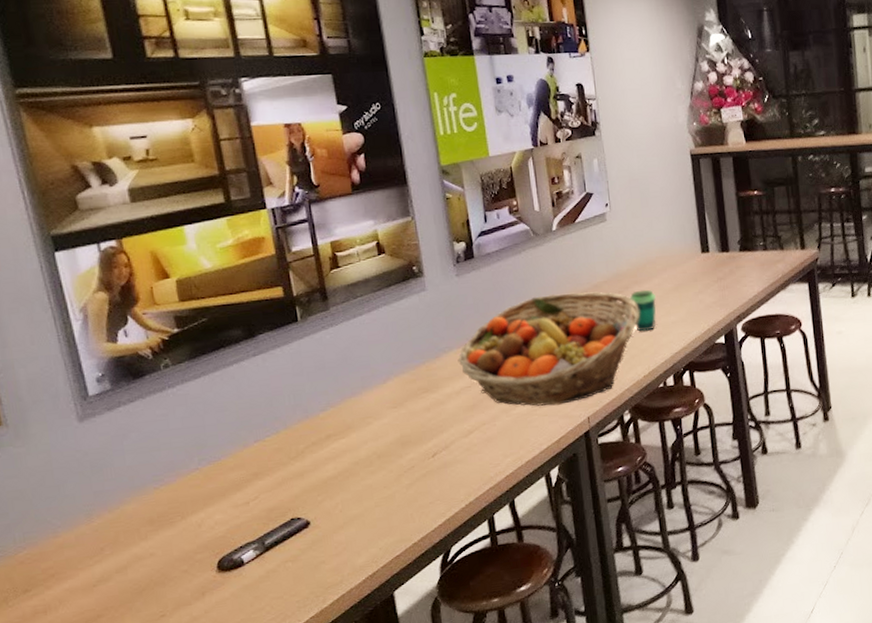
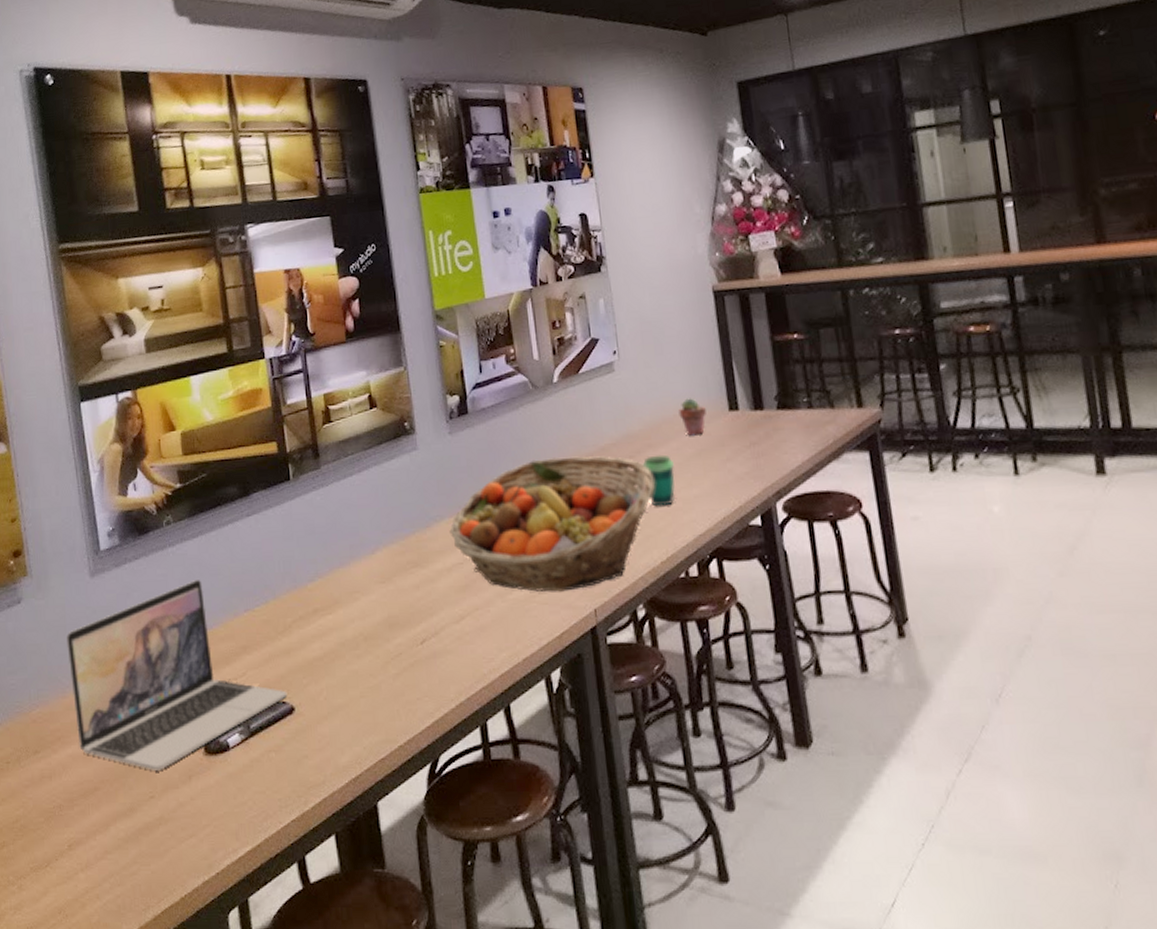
laptop: none [54,416,302,593] -> present [67,579,288,771]
potted succulent: none [660,243,683,274] -> present [678,398,706,436]

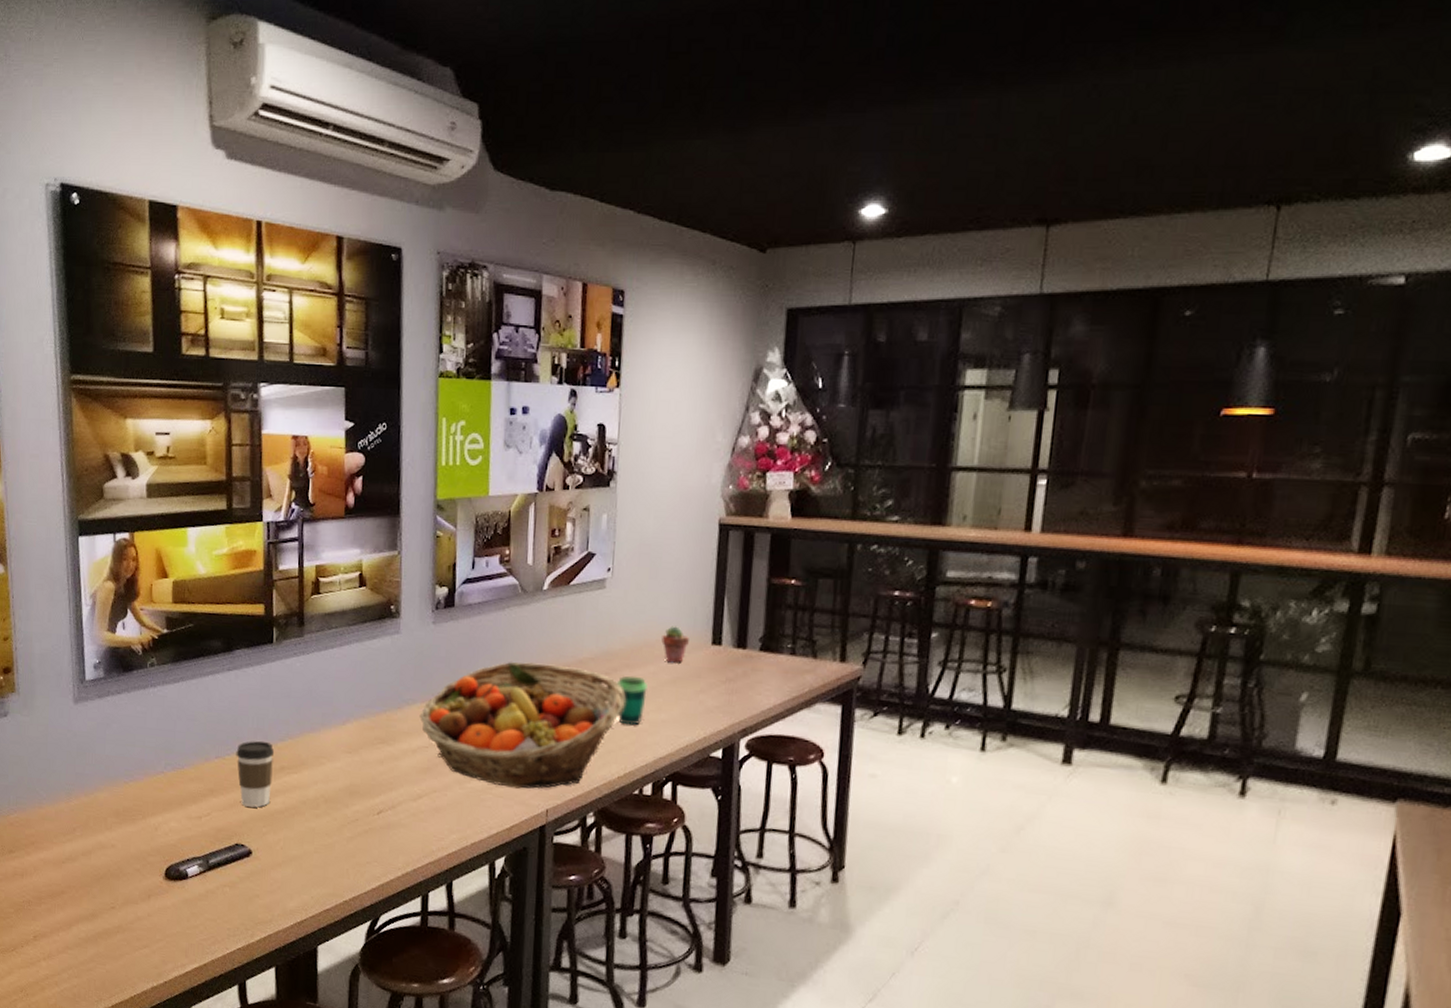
laptop: present [67,579,288,771] -> none [47,721,247,886]
coffee cup: none [265,585,307,659] -> present [236,740,275,808]

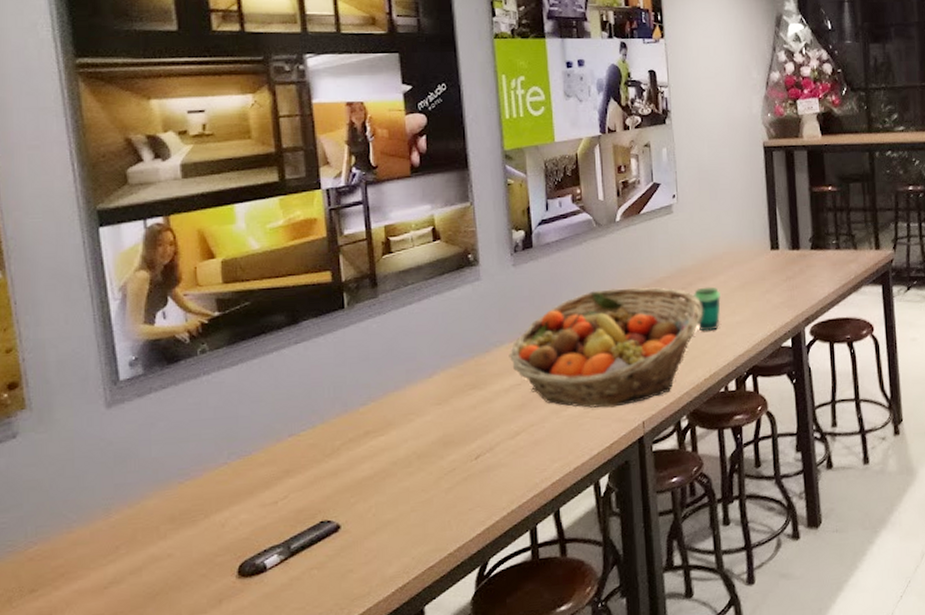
coffee cup: present [236,740,275,808] -> none [312,409,357,480]
potted succulent: present [661,626,689,663] -> none [727,238,751,271]

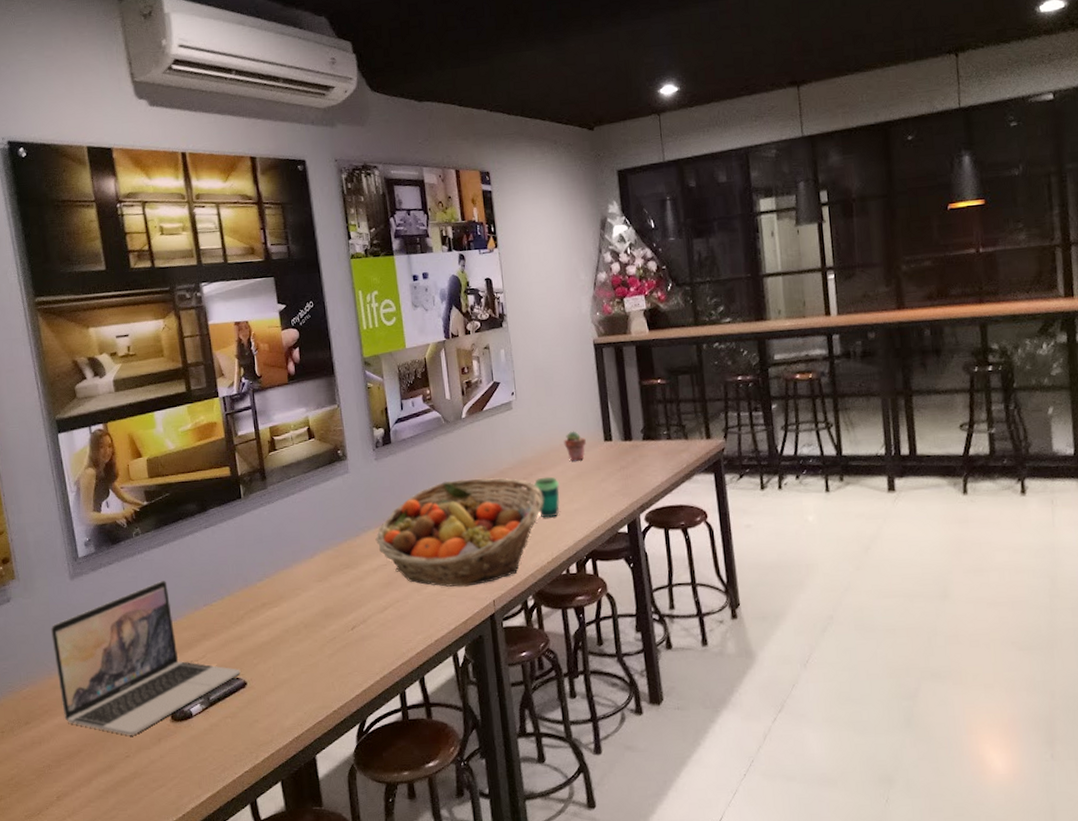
laptop: none [75,406,333,598] -> present [51,580,241,735]
potted succulent: none [727,238,751,271] -> present [564,431,586,461]

